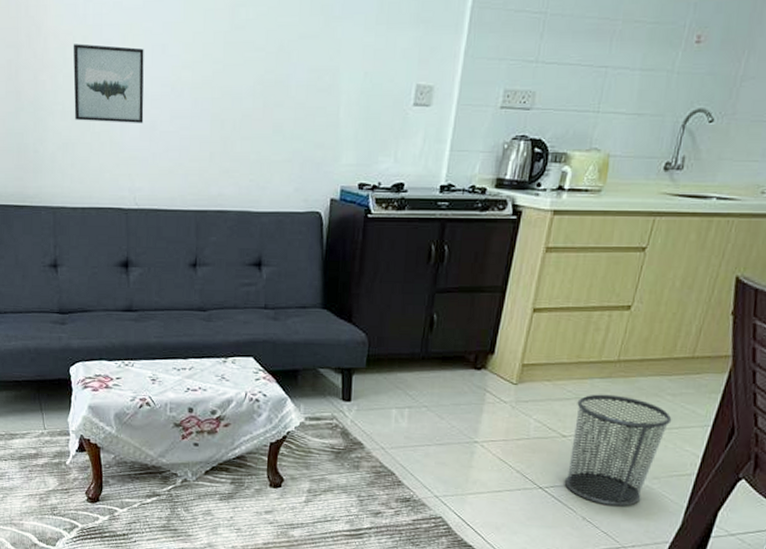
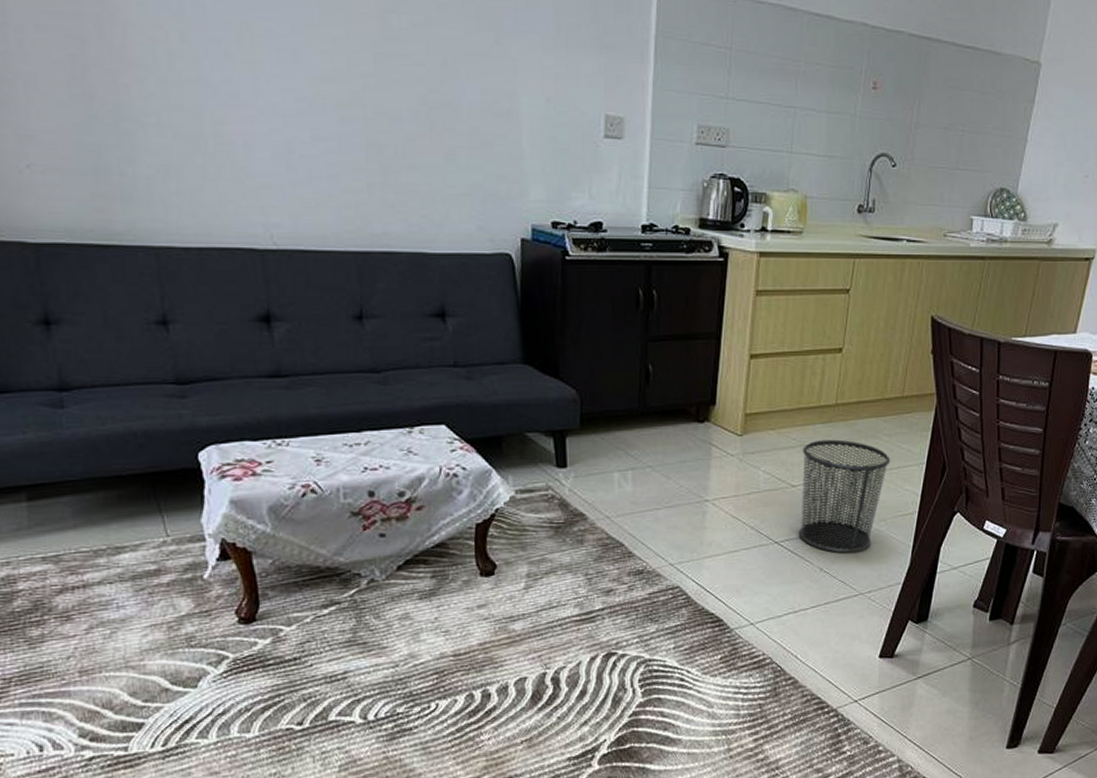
wall art: present [73,44,144,123] -> none [166,40,275,144]

